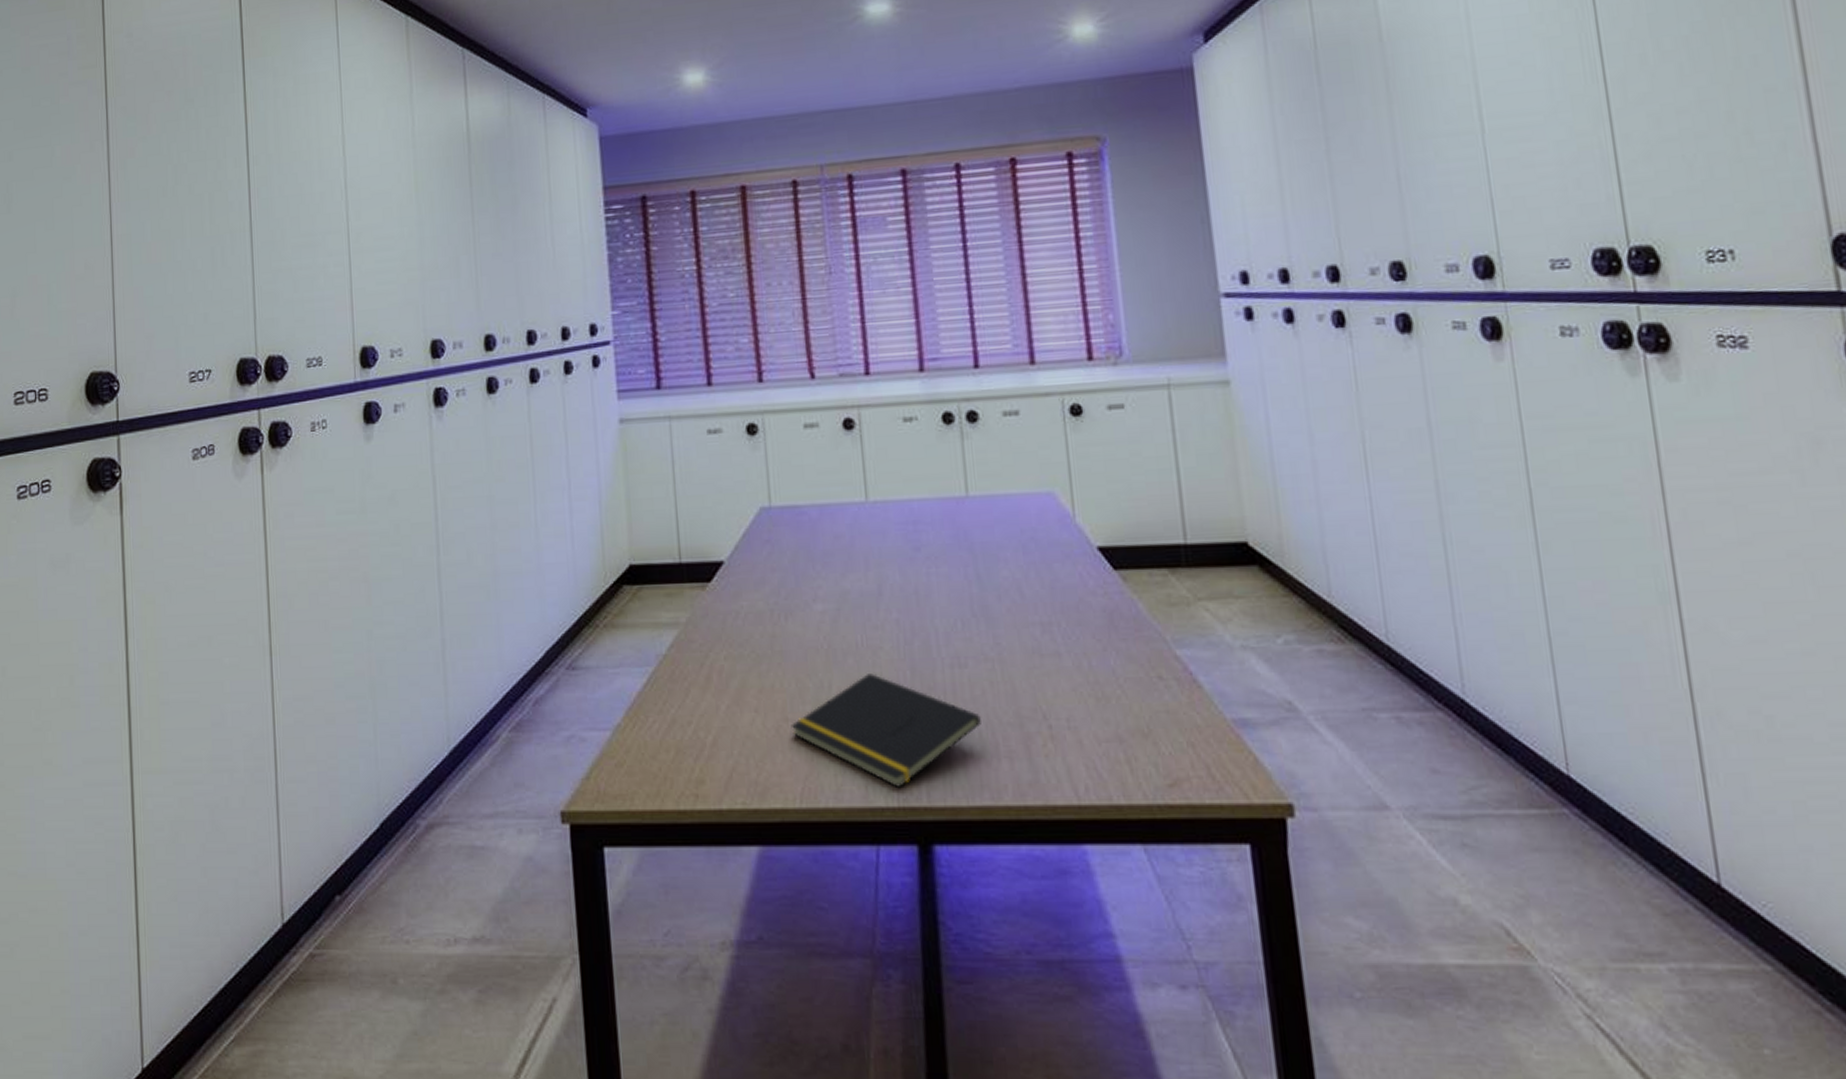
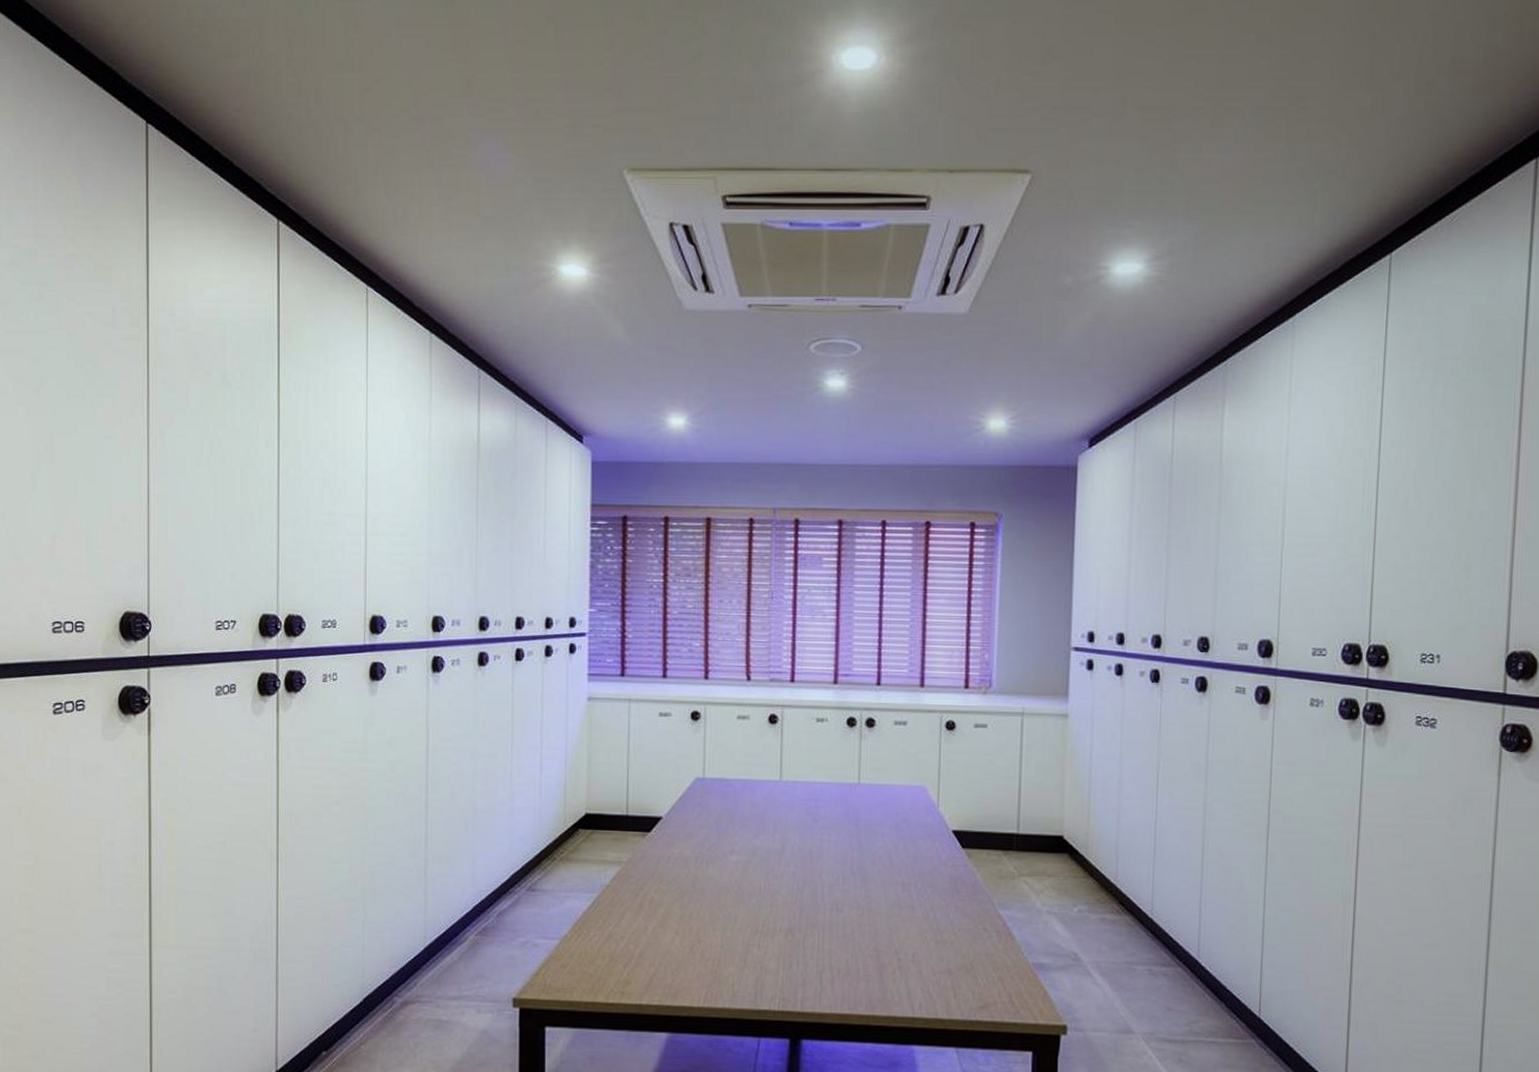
notepad: present [790,673,981,787] -> none [702,911,848,996]

